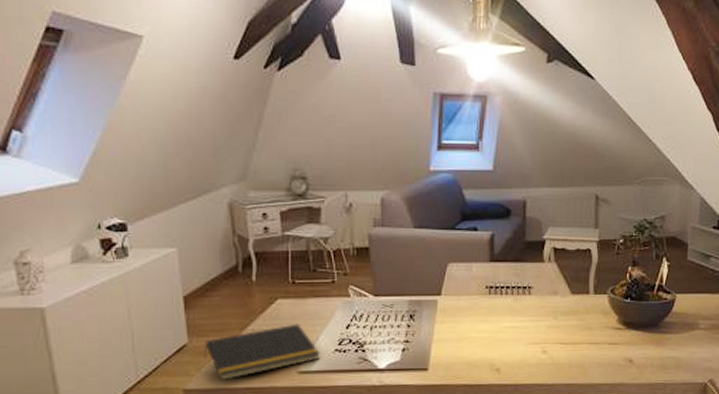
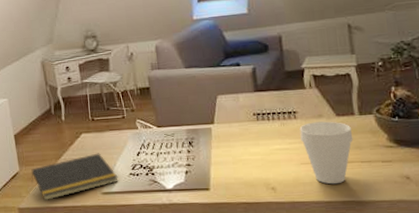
cup: none [532,299,585,366] -> present [299,121,353,185]

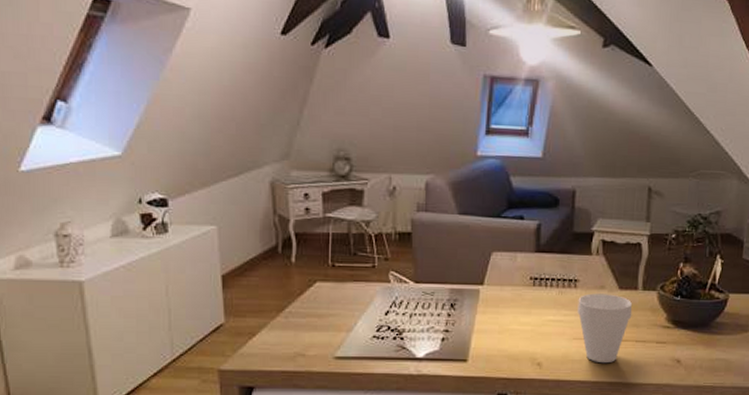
notepad: present [30,153,119,200] -> none [240,308,358,362]

